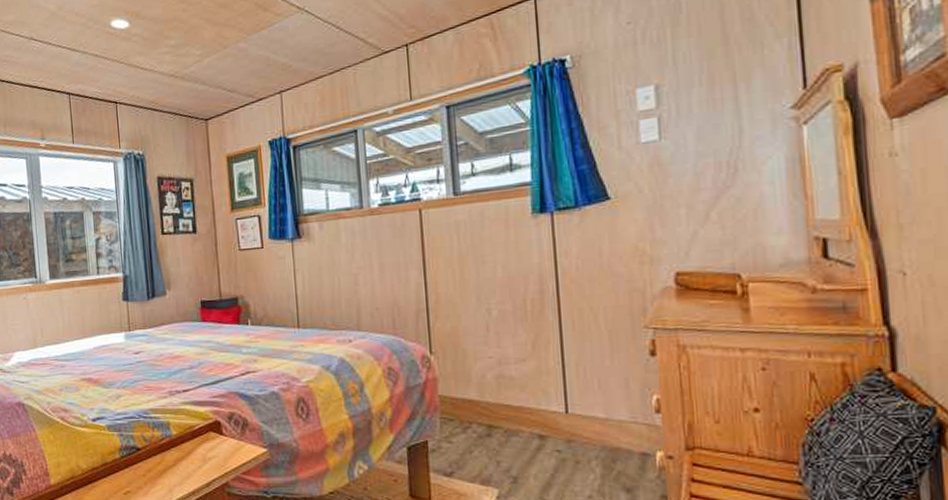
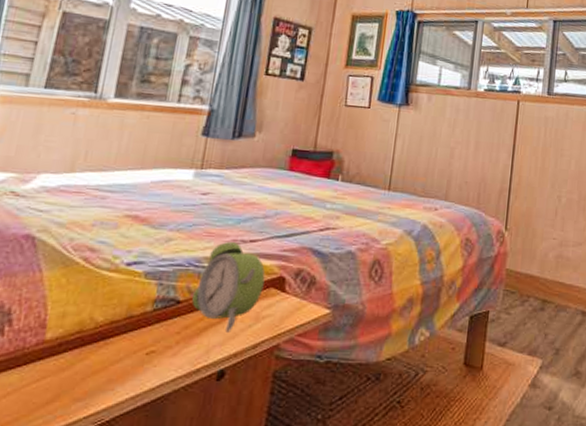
alarm clock: none [148,392,204,473] -> present [192,241,265,332]

